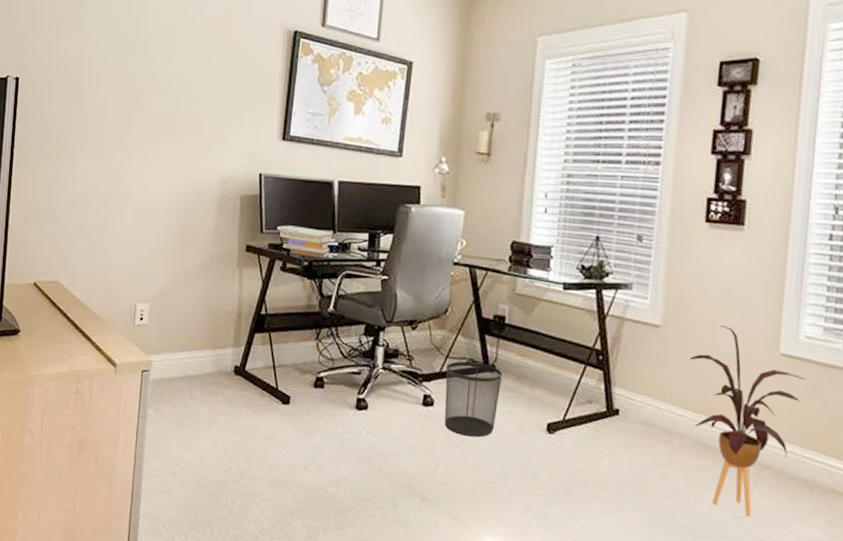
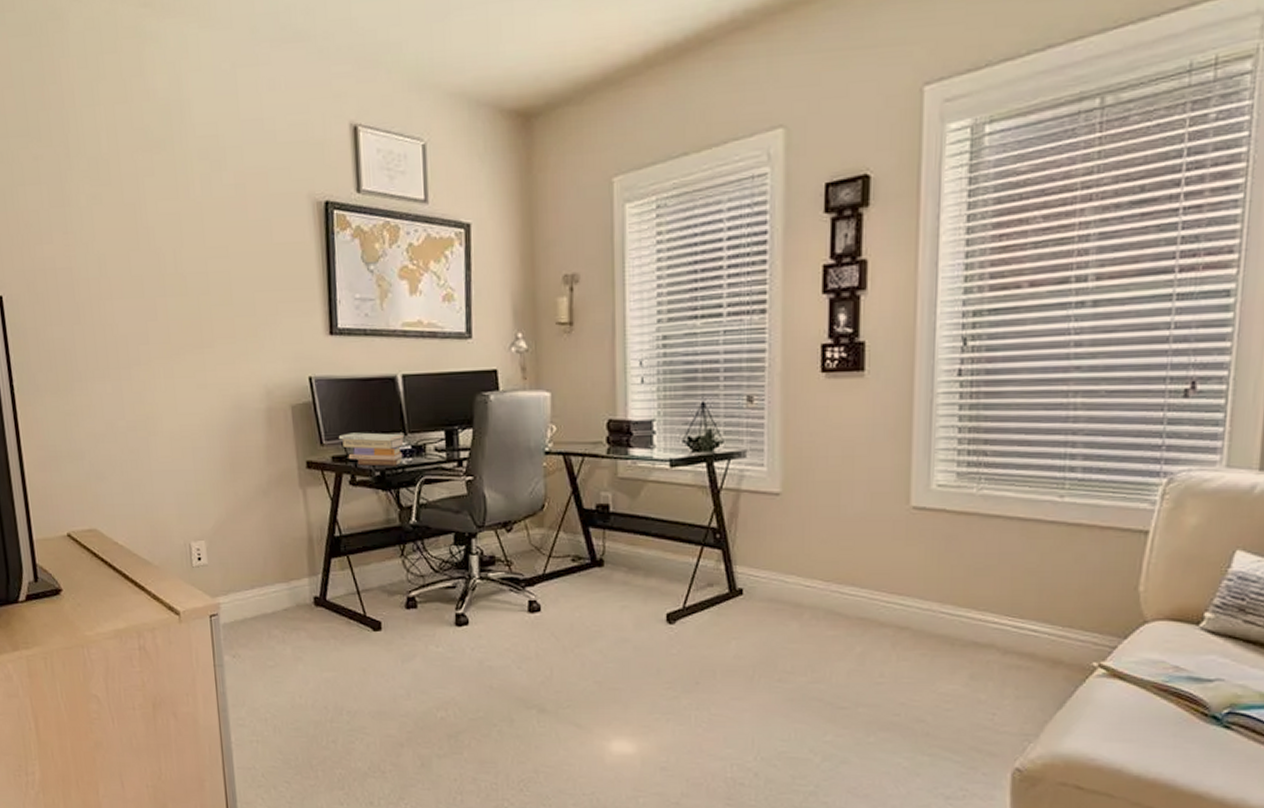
waste bin: present [444,361,502,437] -> none [550,559,612,639]
house plant: present [689,325,806,517] -> none [814,485,940,682]

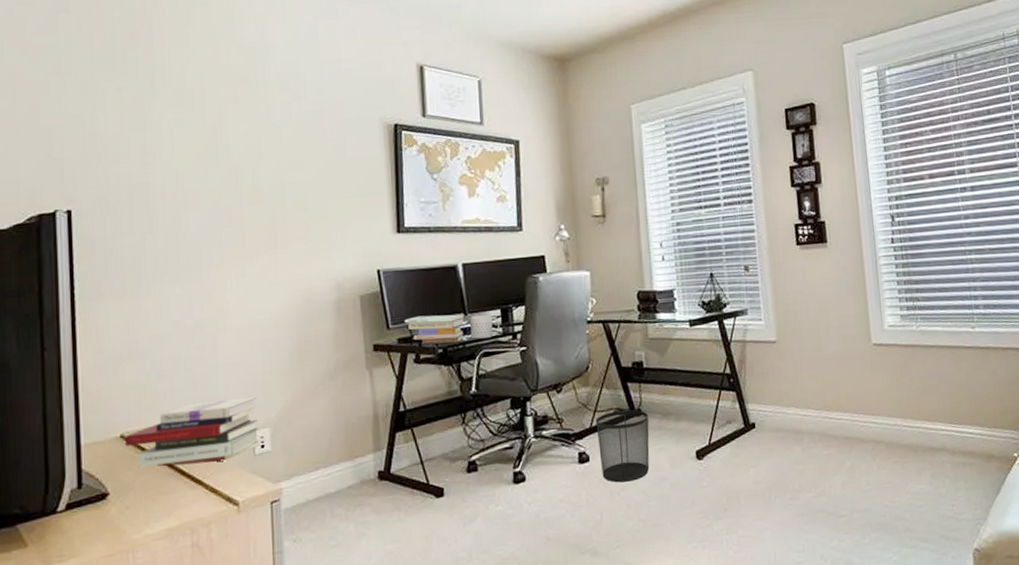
books: none [71,507,197,569] -> present [124,396,260,467]
mug: none [410,436,444,464] -> present [469,314,501,340]
waste bin: none [550,559,612,639] -> present [595,409,650,483]

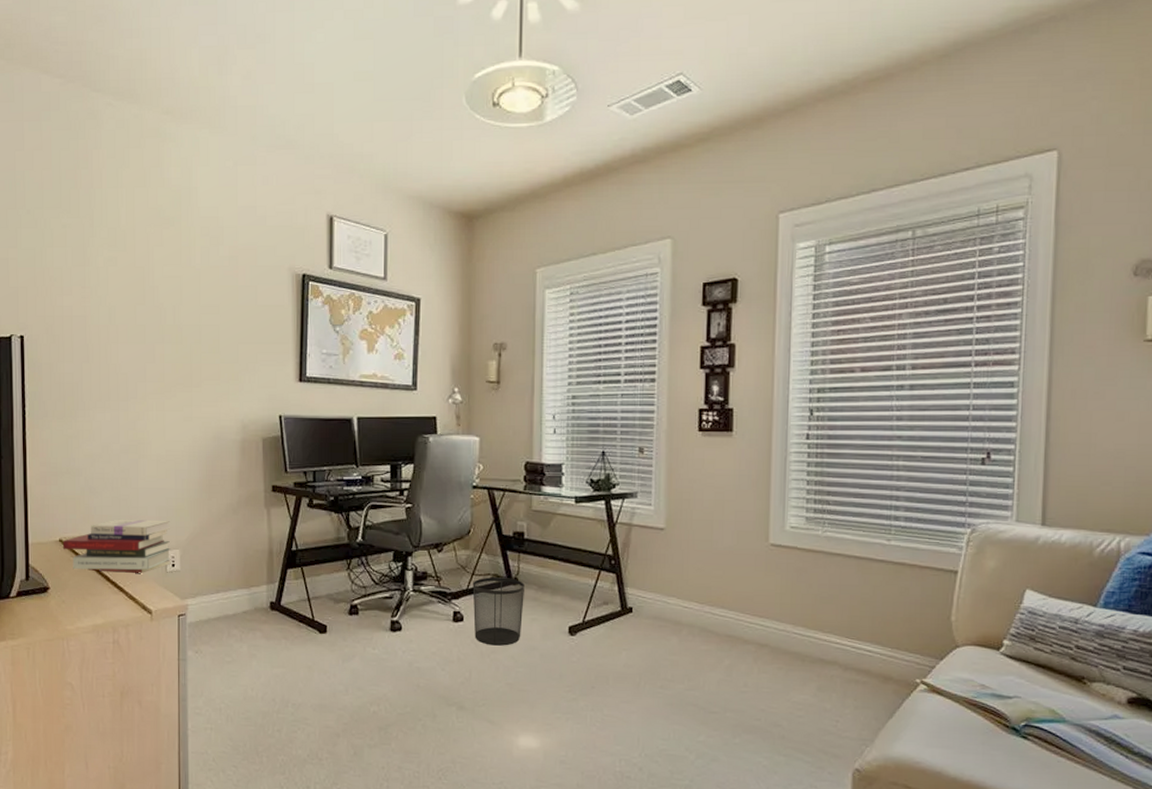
books: present [404,314,464,345] -> none [300,463,355,493]
mug: present [469,314,501,340] -> none [360,469,389,492]

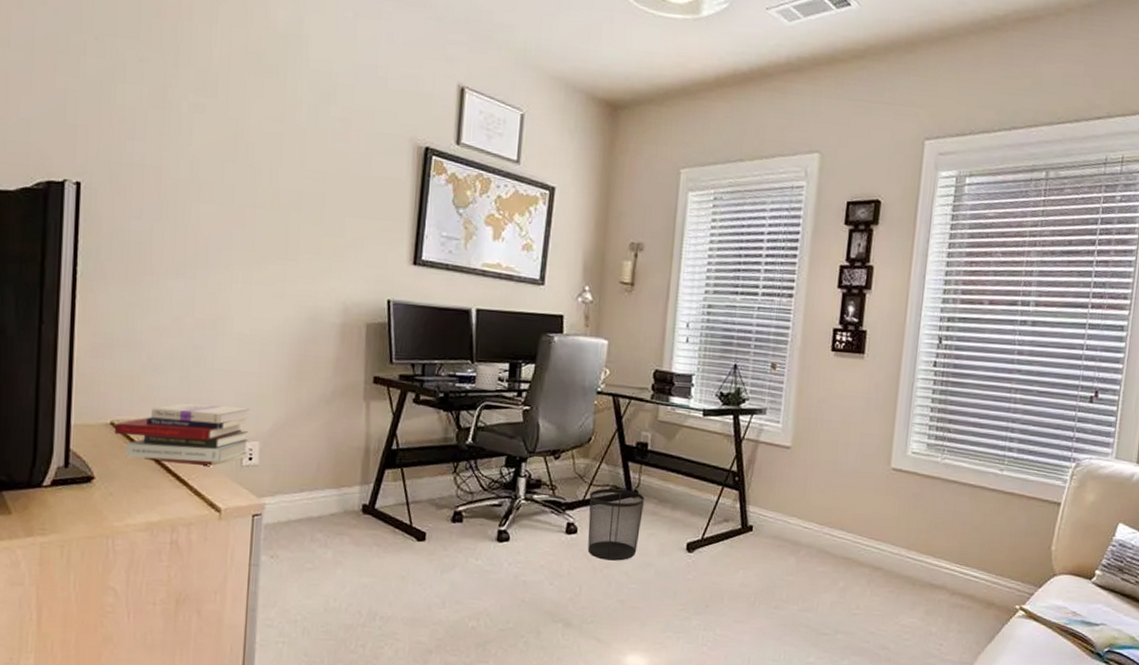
mug: none [360,469,389,492] -> present [474,365,507,391]

